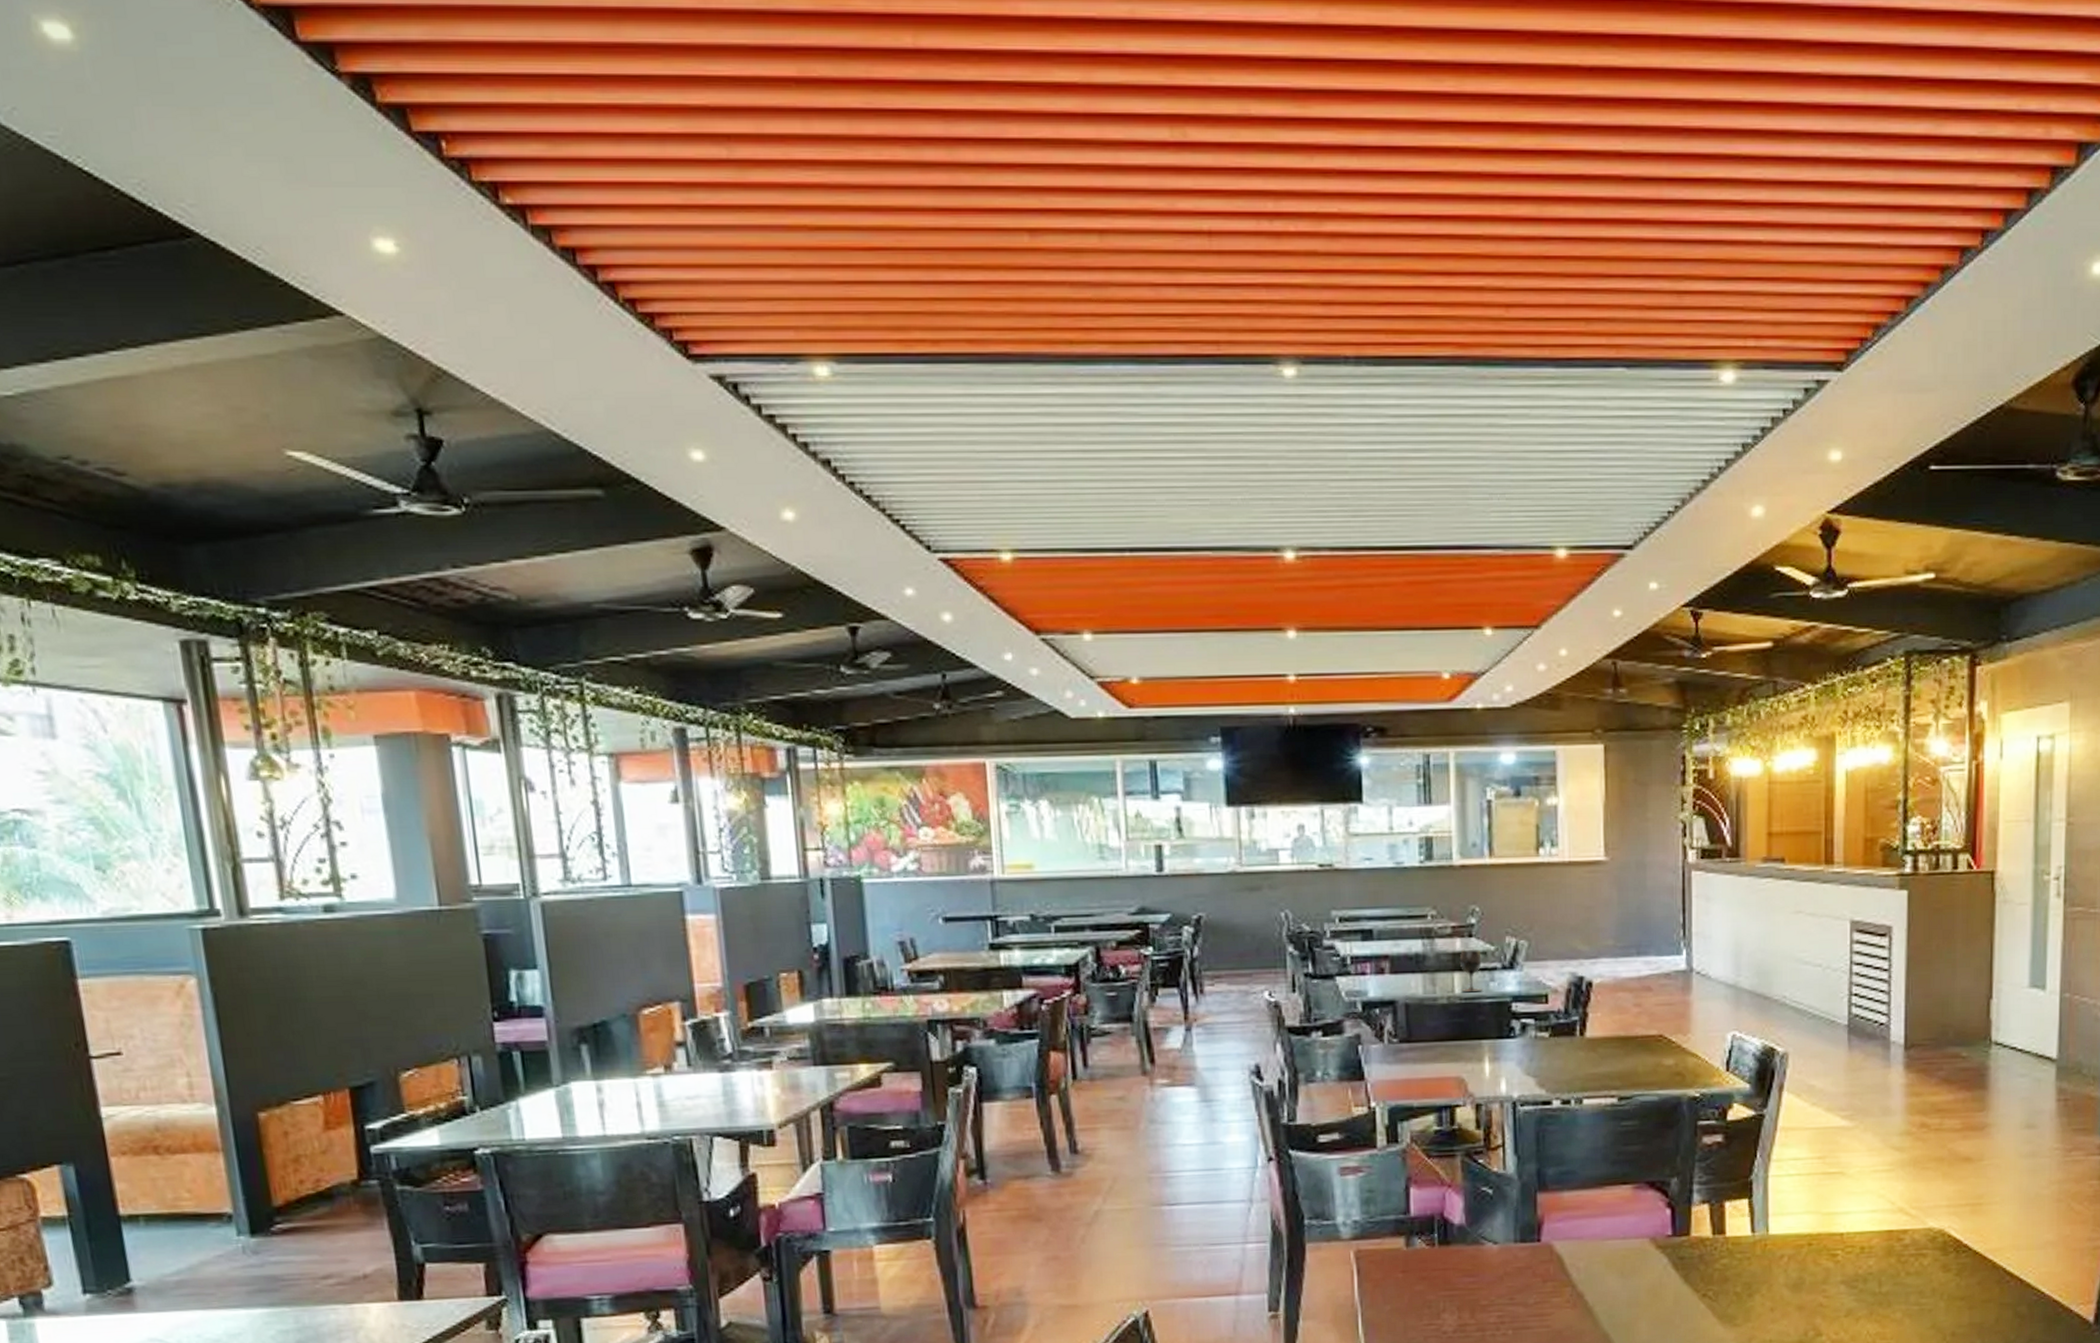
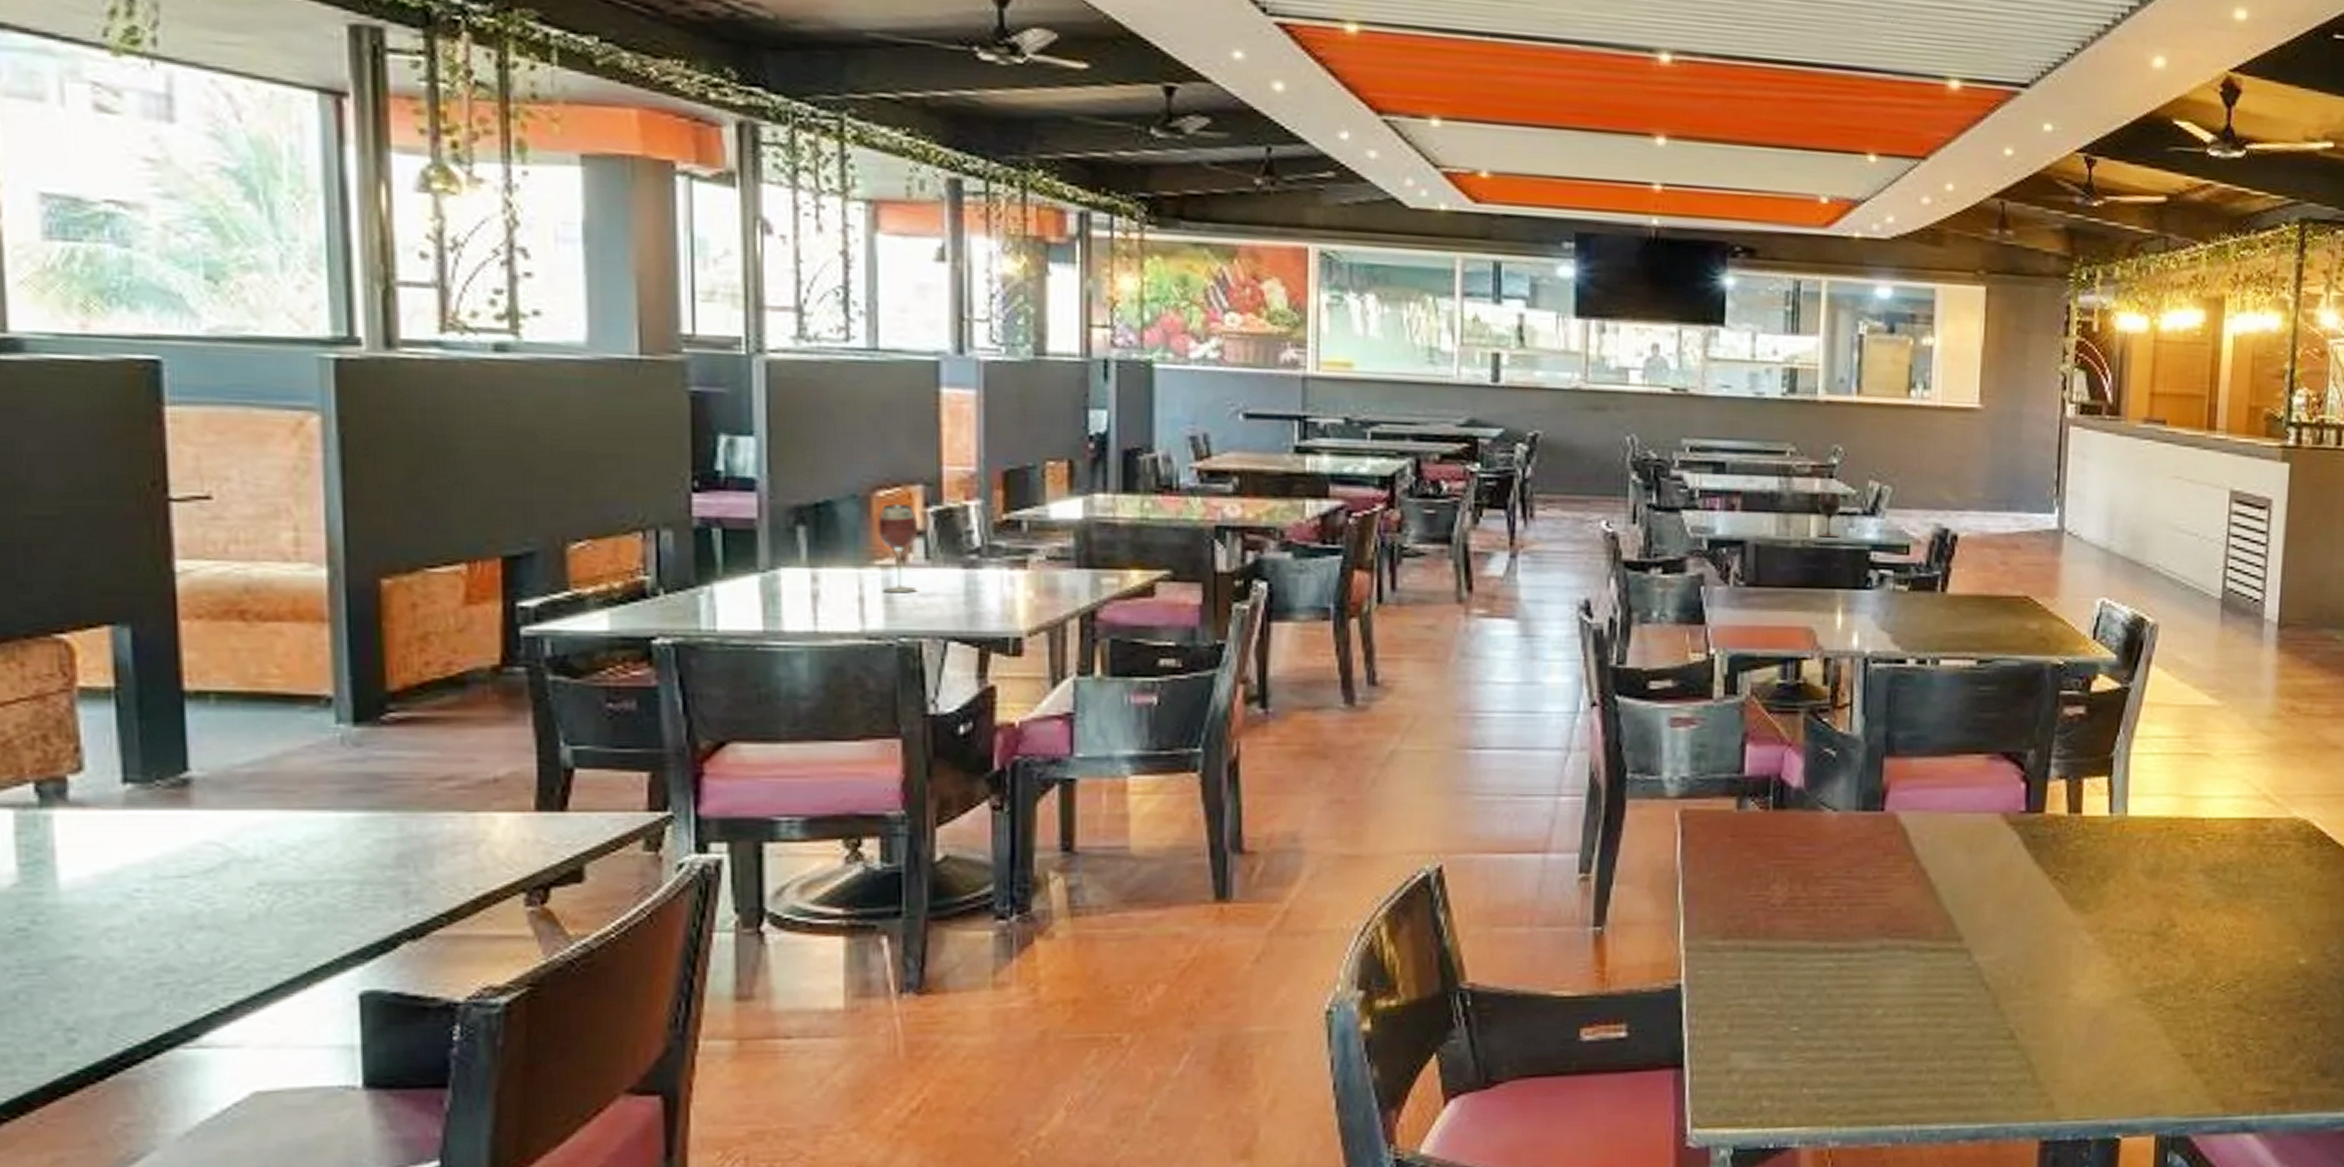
wineglass: none [645,1020,683,1098] -> present [877,504,919,593]

